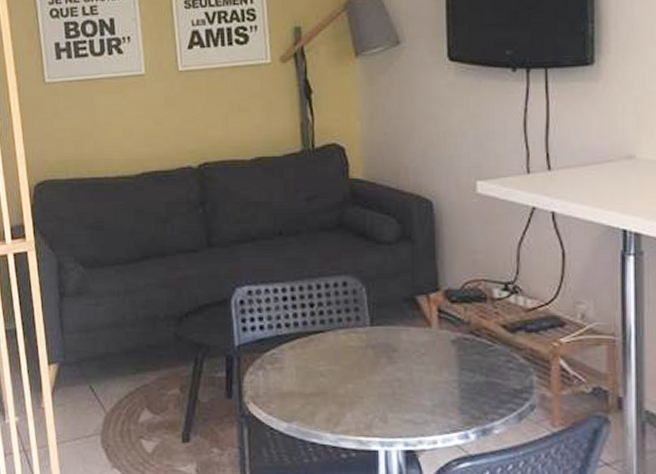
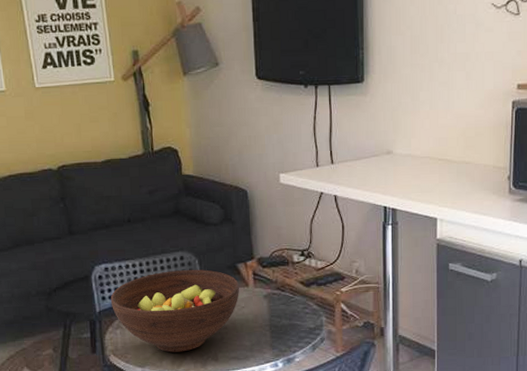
fruit bowl: none [253,299,418,407] -> present [110,269,239,353]

